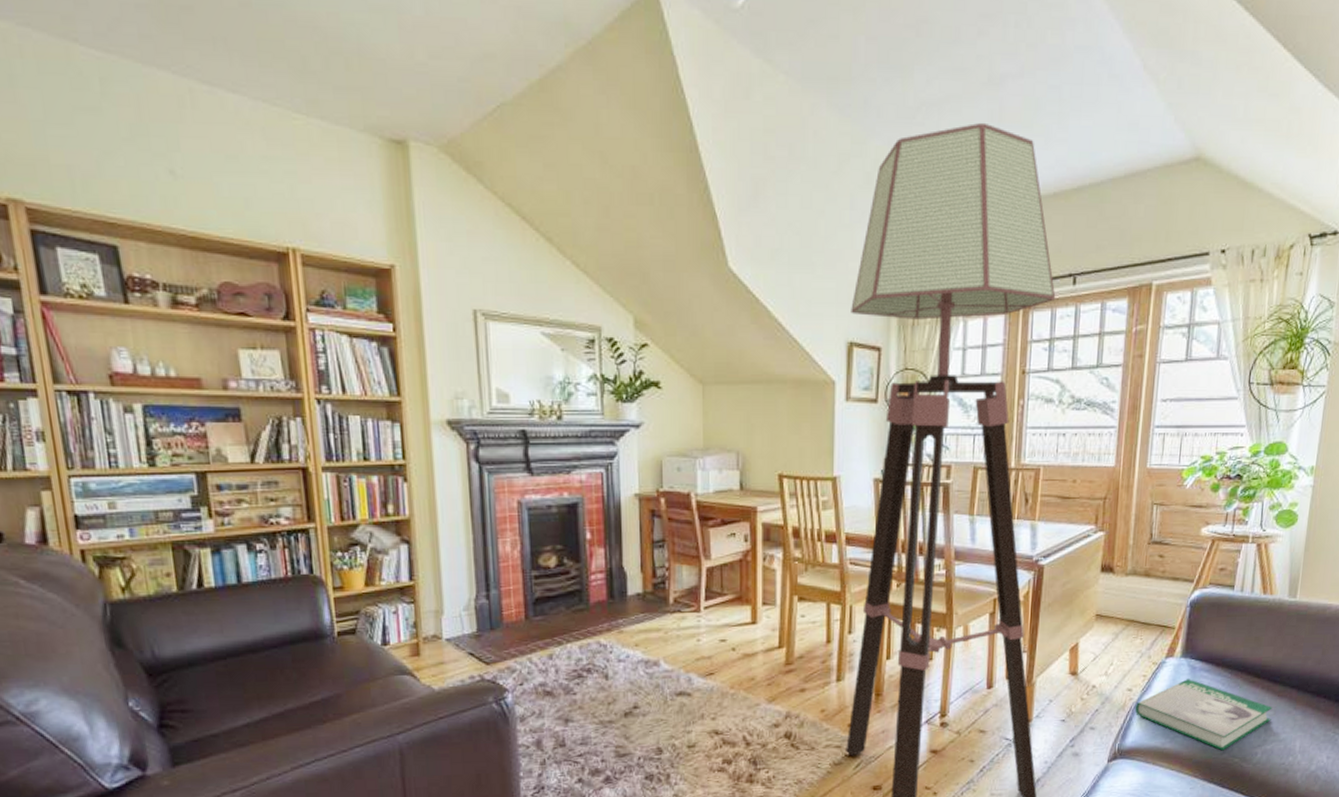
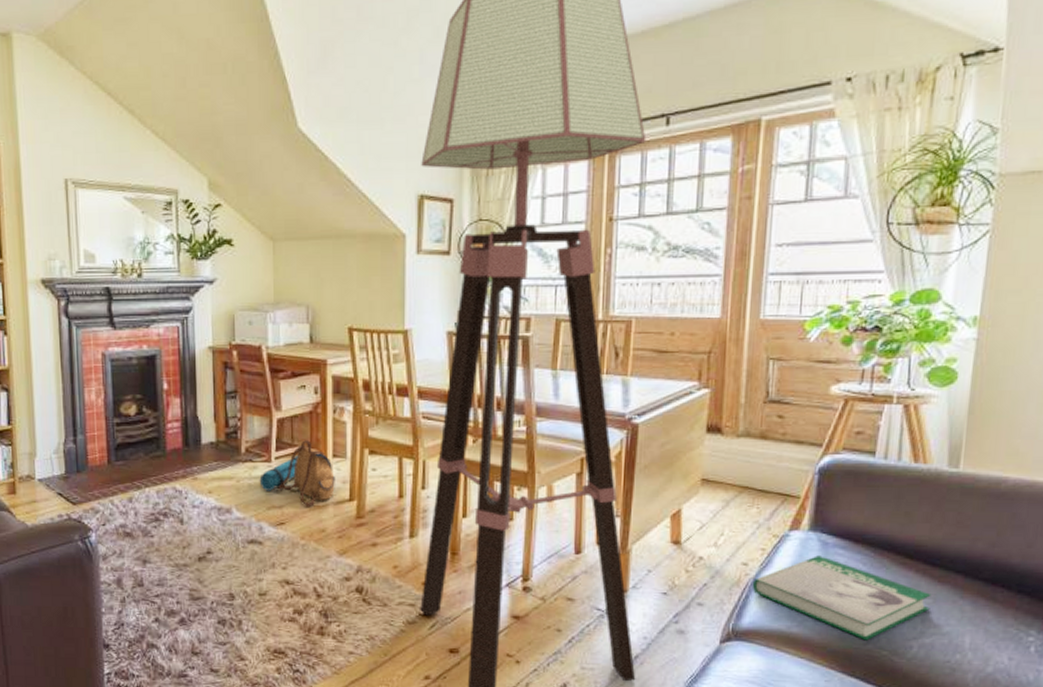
backpack: none [688,589,766,657] -> present [259,440,336,508]

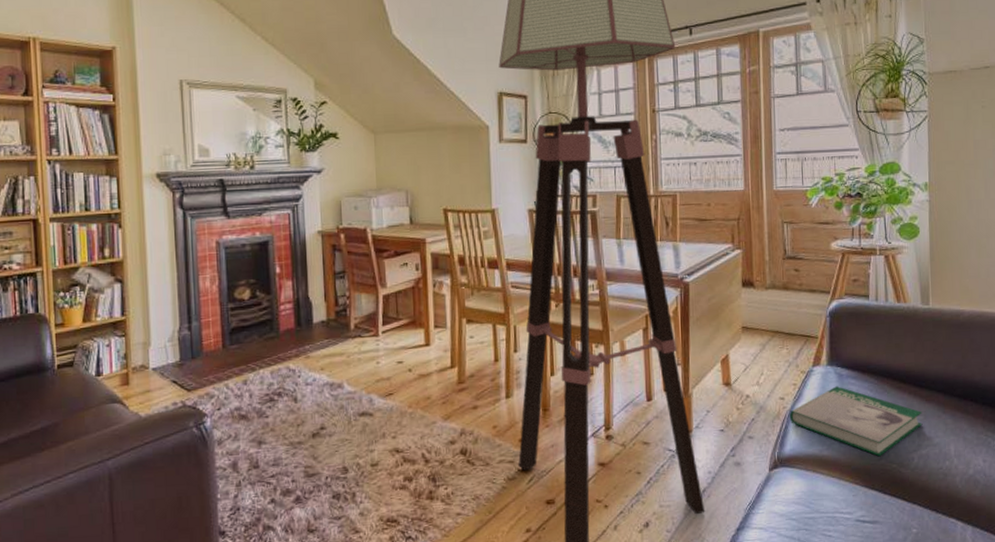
backpack: present [259,440,336,508] -> none [368,314,439,378]

